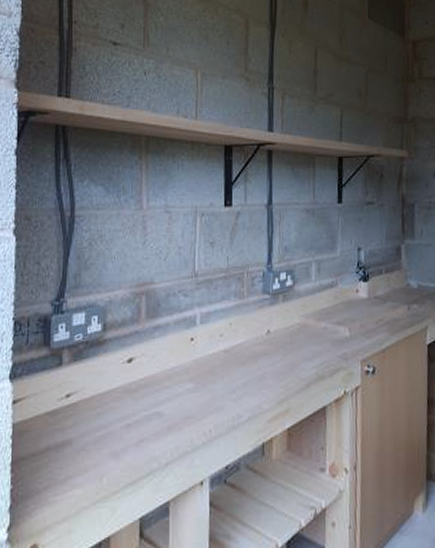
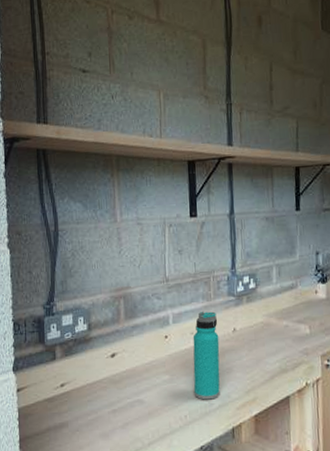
water bottle: none [220,311,251,412] -> present [193,311,220,400]

